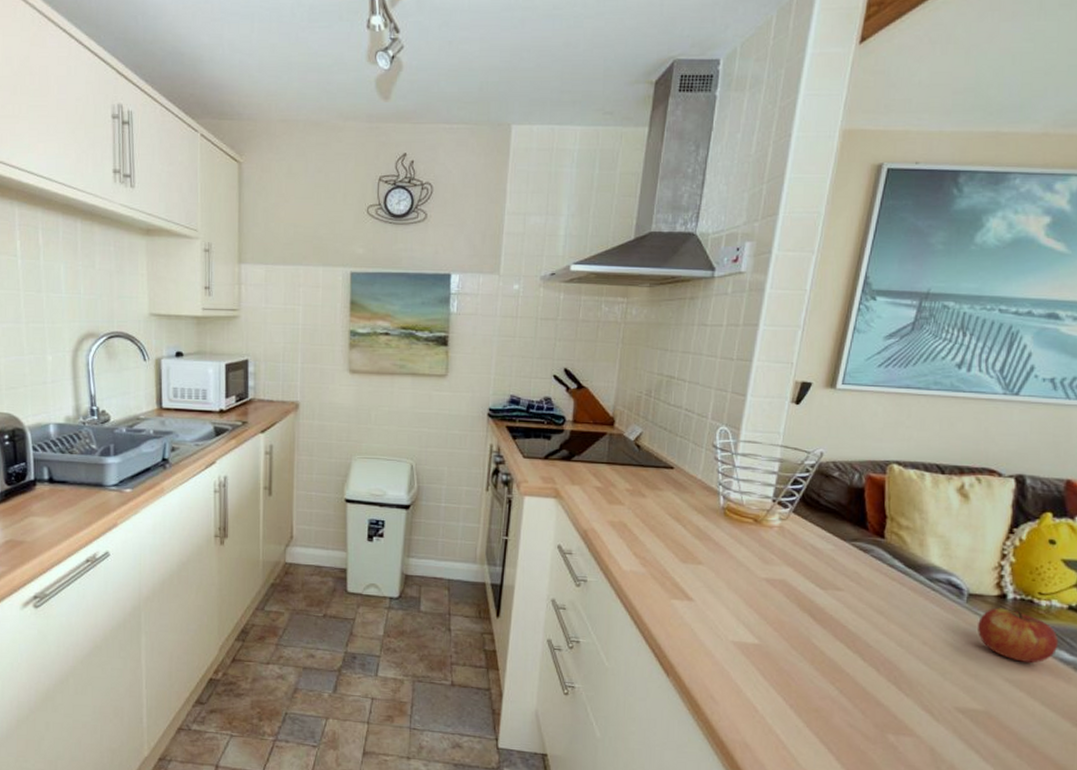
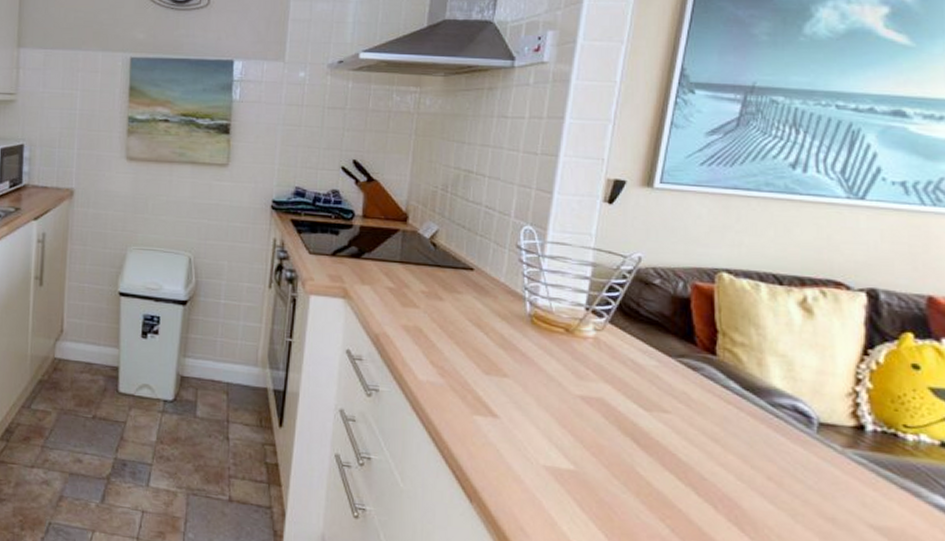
apple: present [978,608,1059,663] -> none [832,440,932,508]

